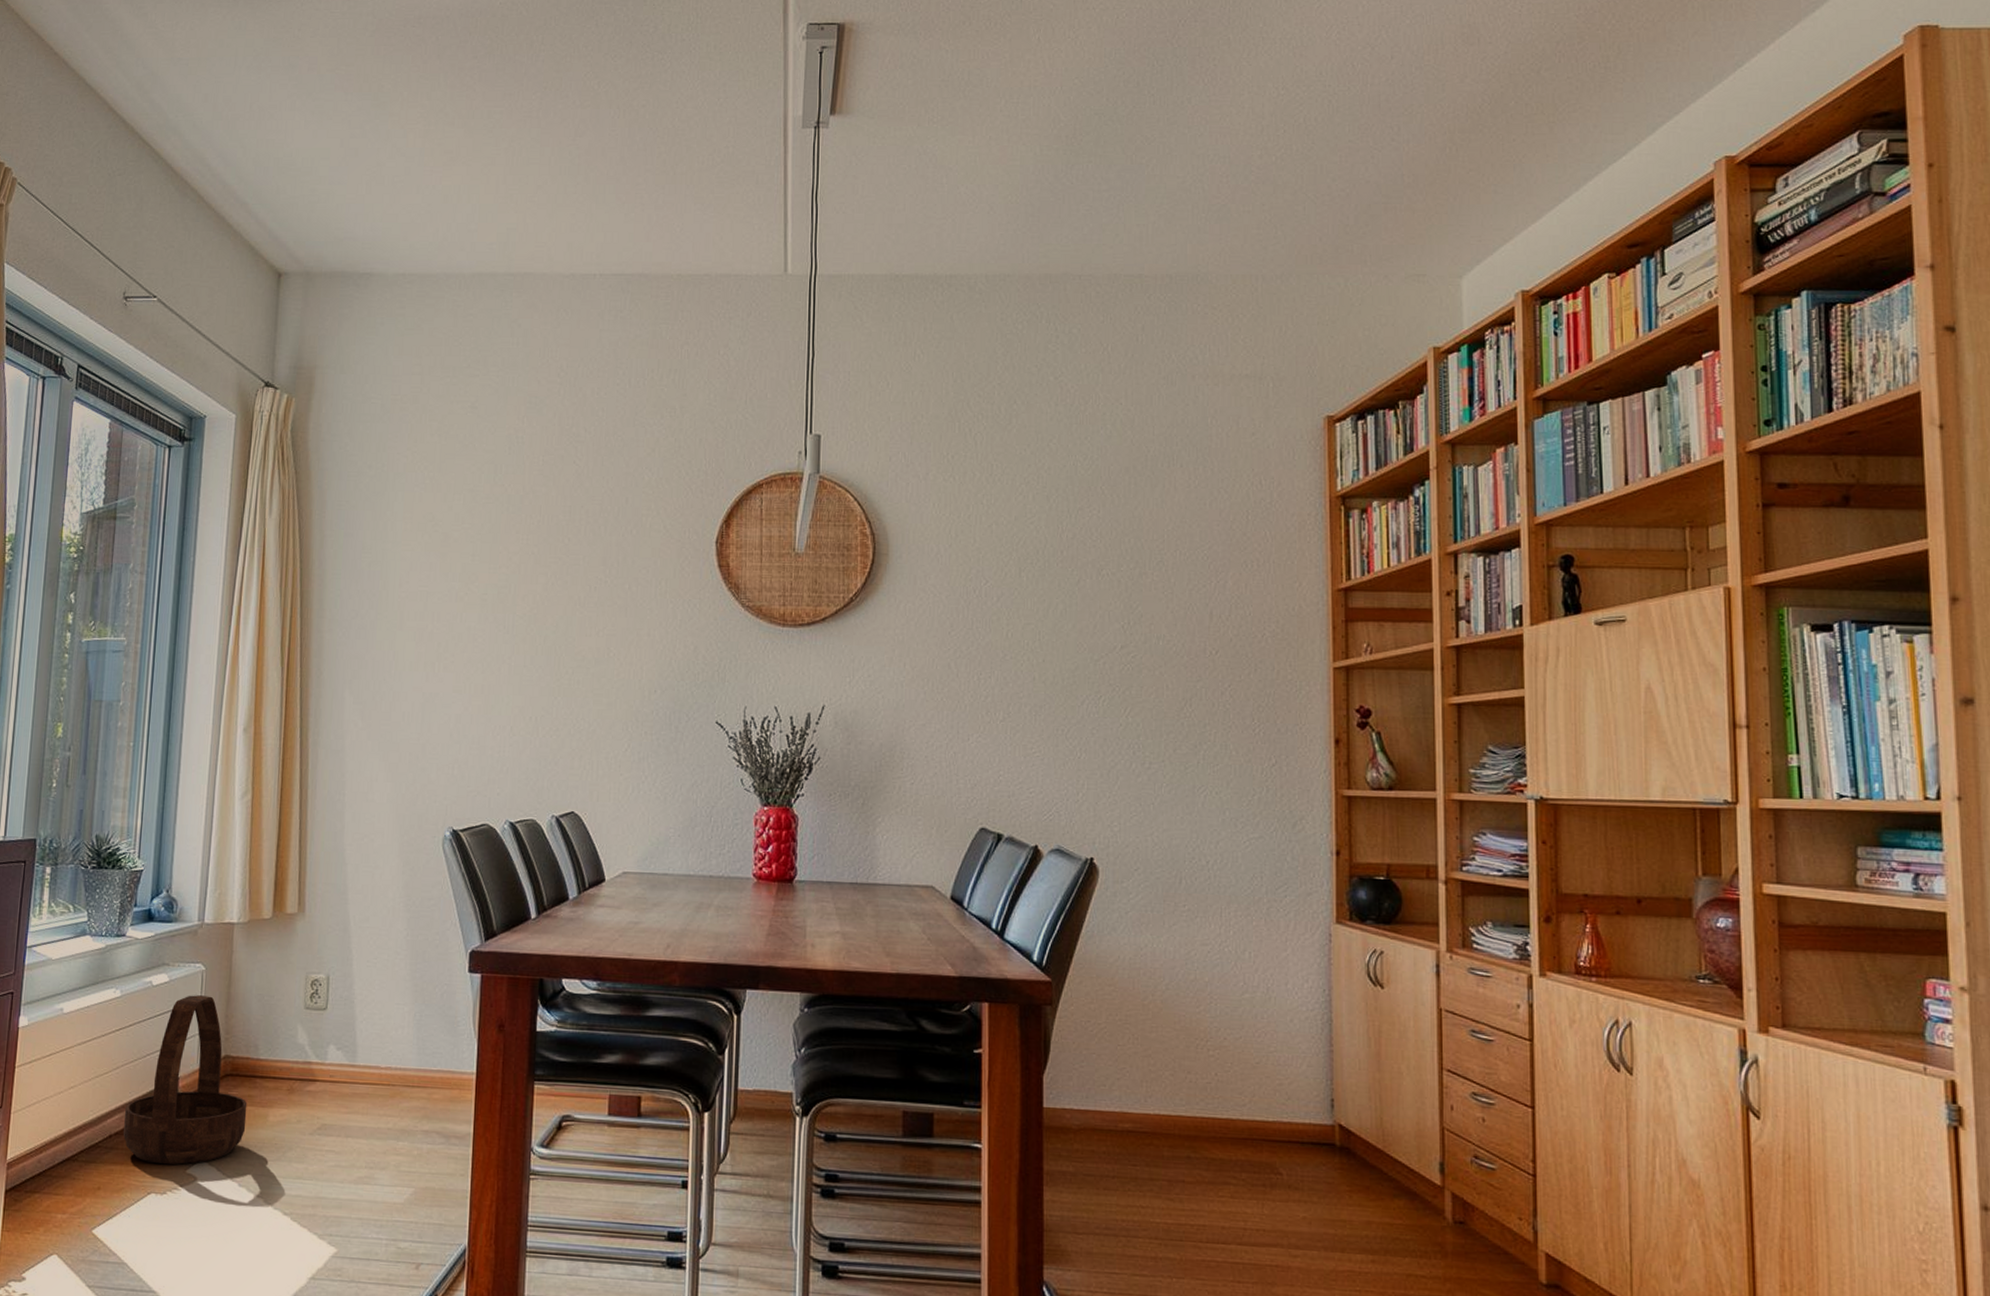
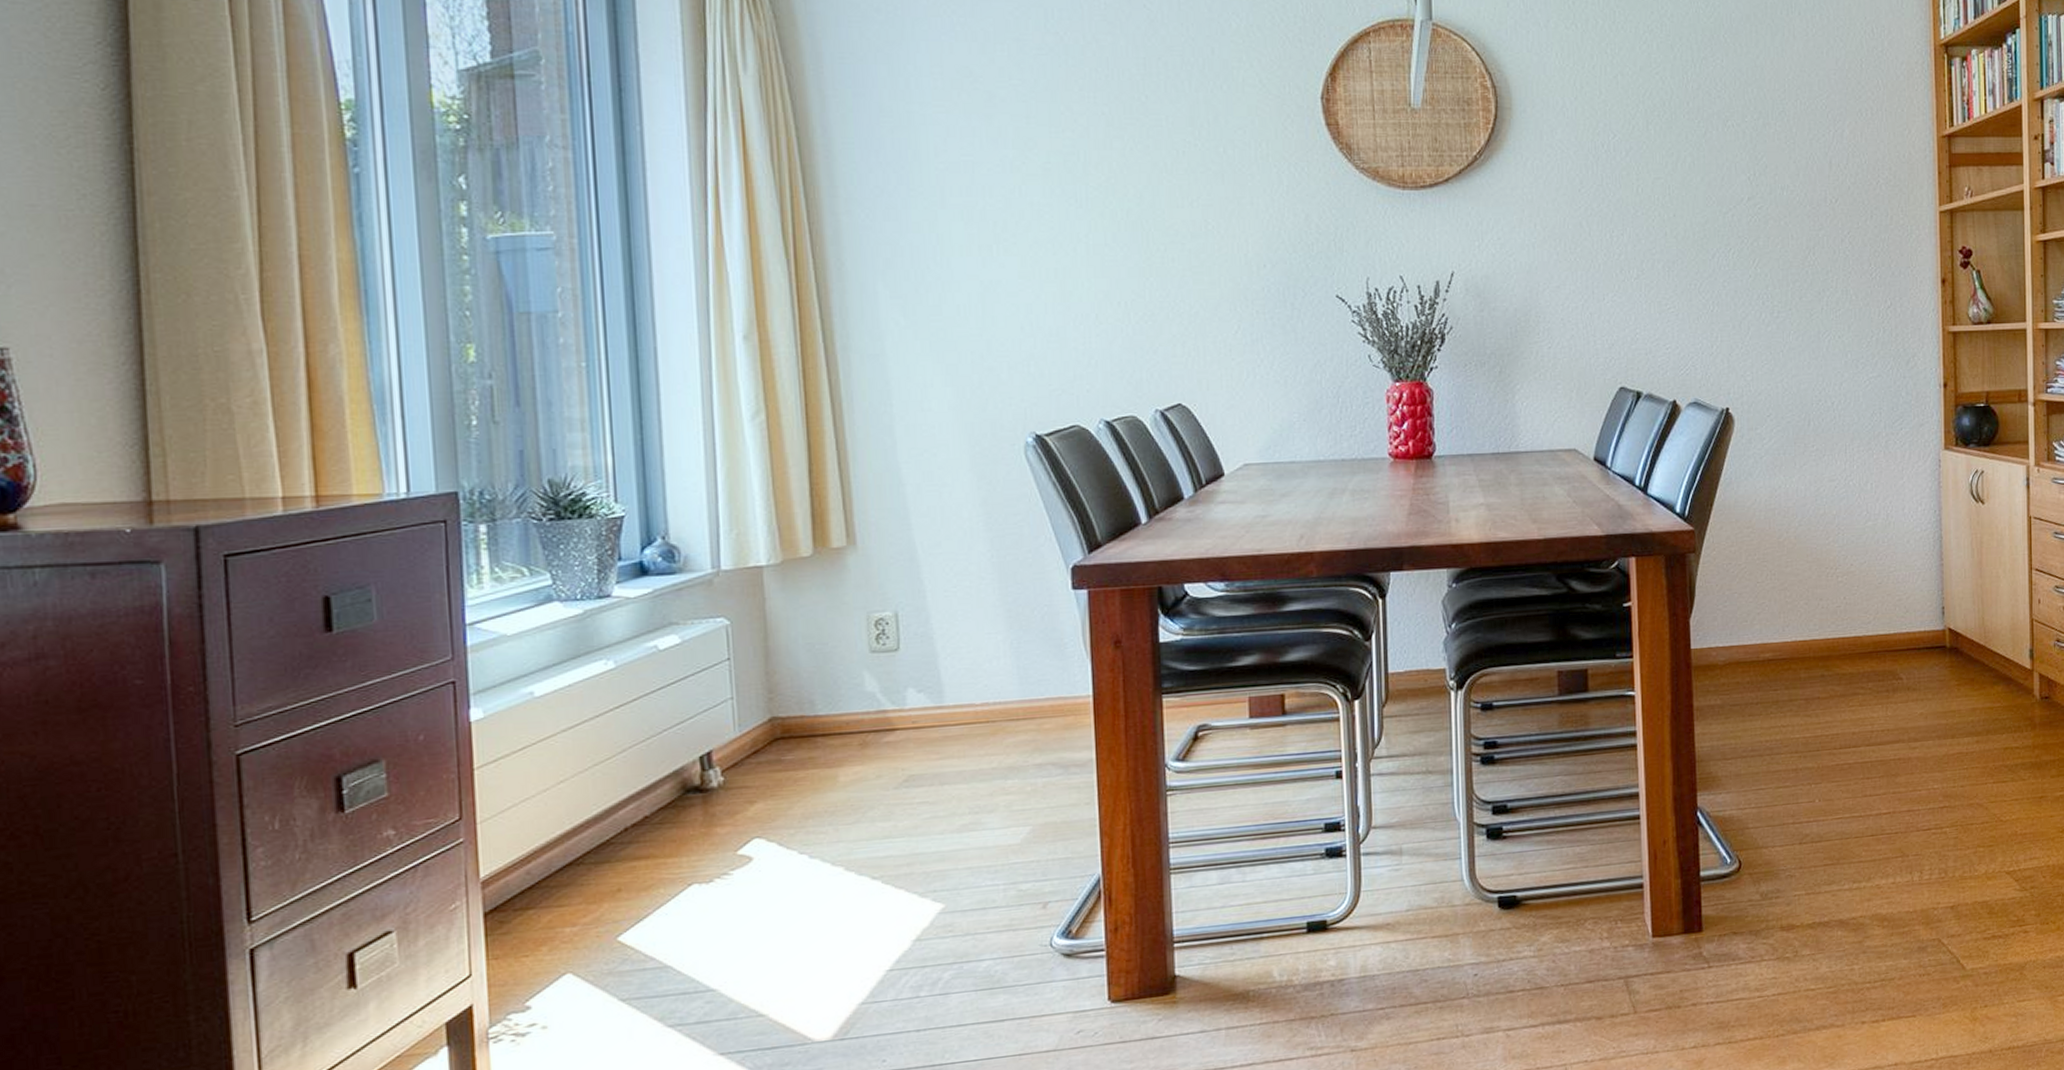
basket: present [123,995,248,1165] -> none [642,653,810,851]

